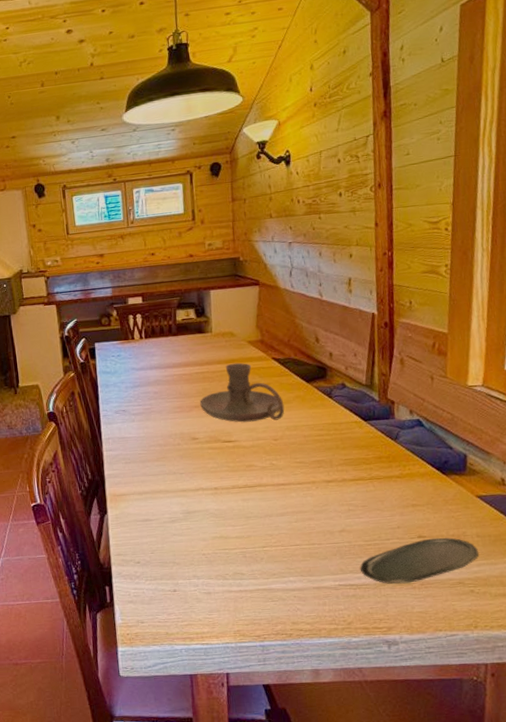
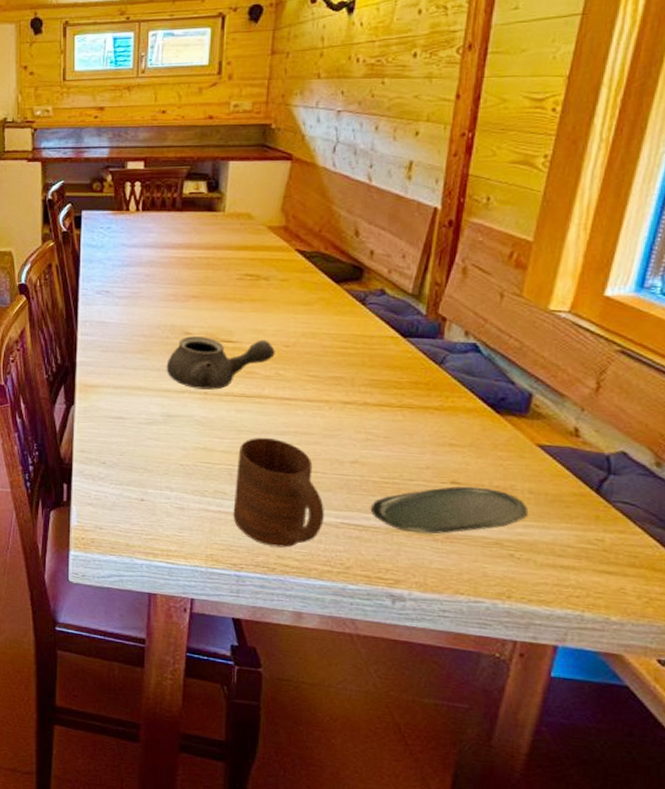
teapot: none [180,436,267,486] -> present [166,336,275,390]
candle holder: present [200,362,285,422] -> none [199,250,303,324]
cup: none [249,520,325,615] -> present [233,437,324,548]

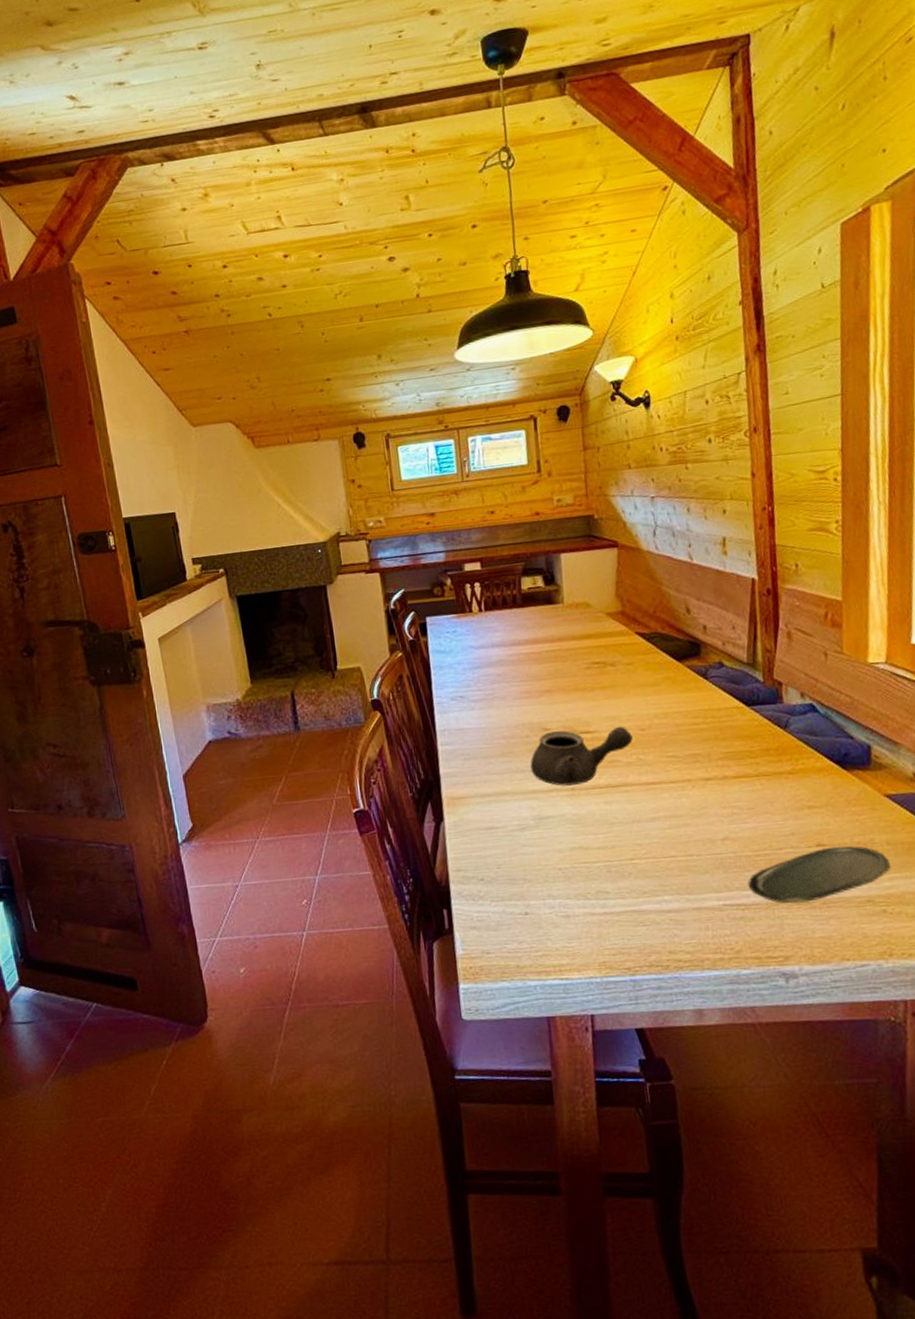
cup: present [233,437,324,548] -> none [614,826,707,943]

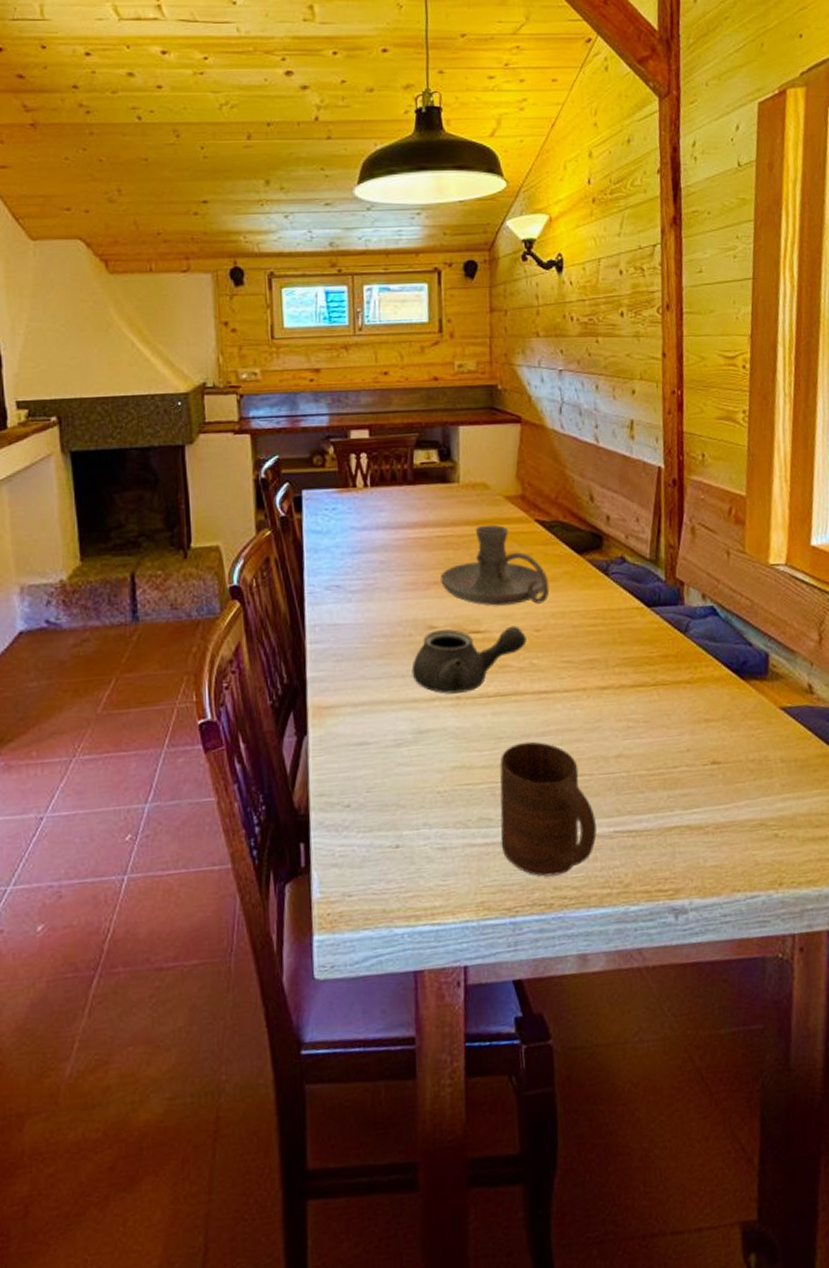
candle holder: none [551,638,652,709] -> present [440,524,550,606]
cup: none [614,826,707,943] -> present [499,741,597,877]
oval tray: present [748,845,890,904] -> none [641,763,783,829]

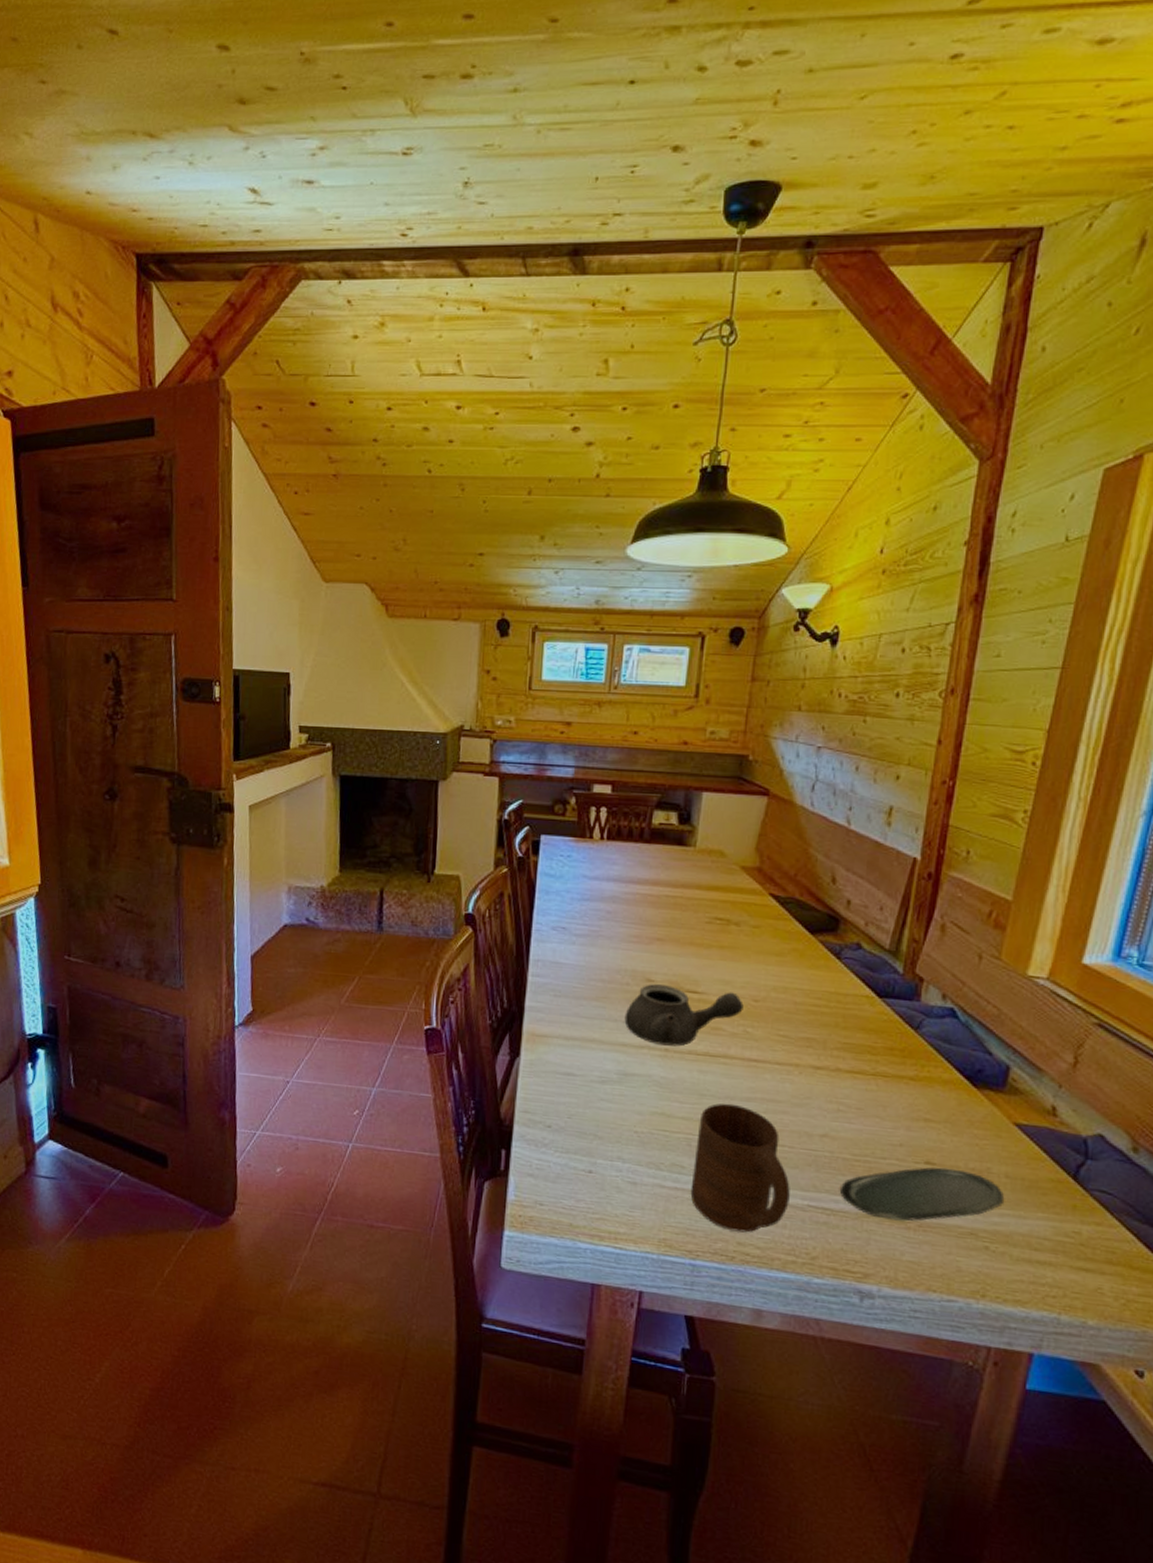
candle holder: present [440,524,550,606] -> none [664,891,775,976]
oval tray: none [641,763,783,829] -> present [840,1167,1004,1222]

